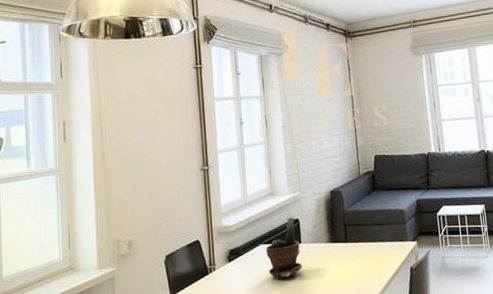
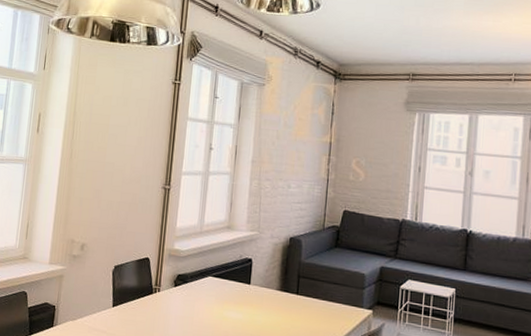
potted plant: present [265,216,302,279] -> none [213,254,249,316]

